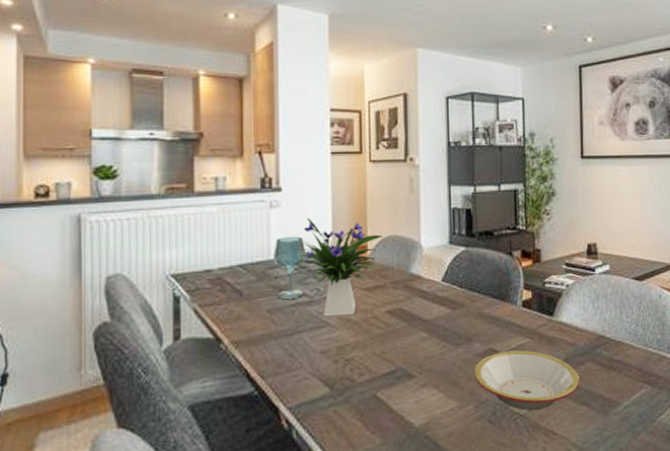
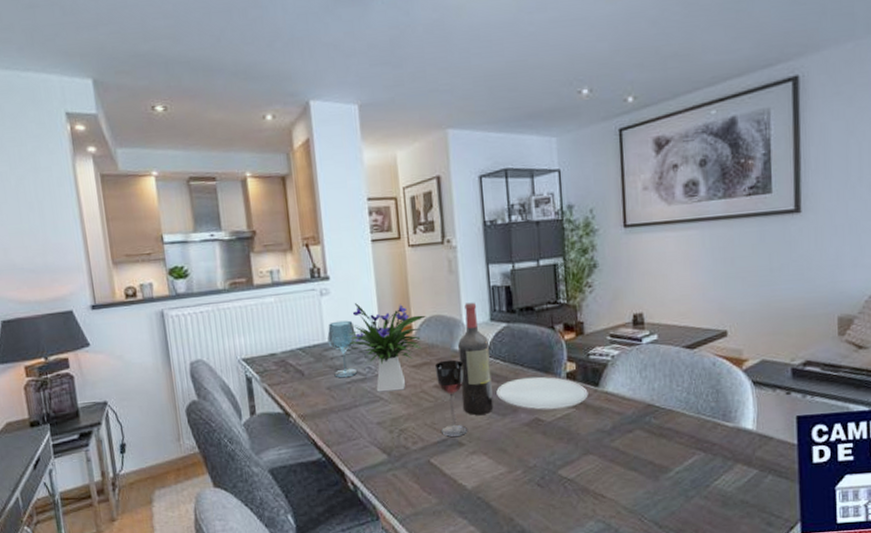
wineglass: none [388,283,419,369] -> present [434,359,467,437]
wine bottle: none [414,224,448,345] -> present [458,302,494,416]
plate: none [451,304,543,340] -> present [496,376,588,411]
bowl: present [474,350,579,411] -> none [521,419,628,476]

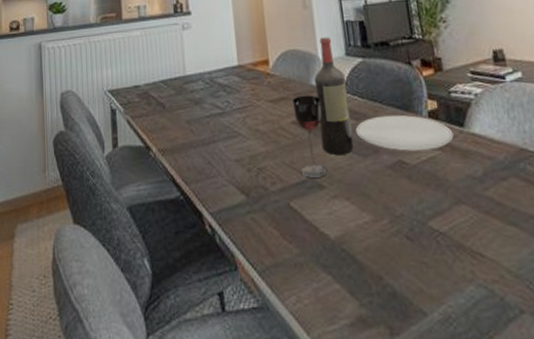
wine glass: present [327,320,358,378] -> none [187,54,217,112]
flower arrangement: present [346,303,427,392] -> none [206,37,283,128]

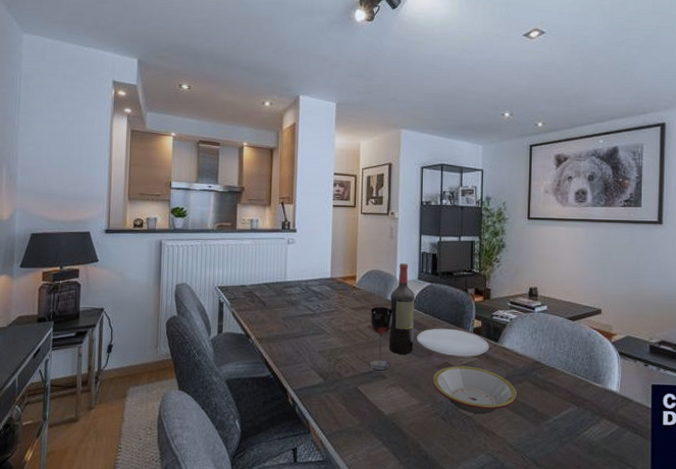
bowl: none [384,163,505,229] -> present [432,365,517,415]

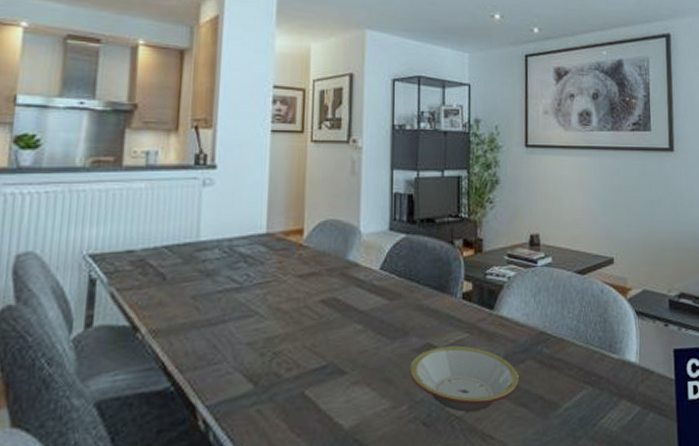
wineglass: present [370,306,393,371] -> none [322,271,355,364]
wine bottle: present [388,263,415,355] -> none [349,208,385,338]
plate: present [417,328,489,357] -> none [388,295,483,335]

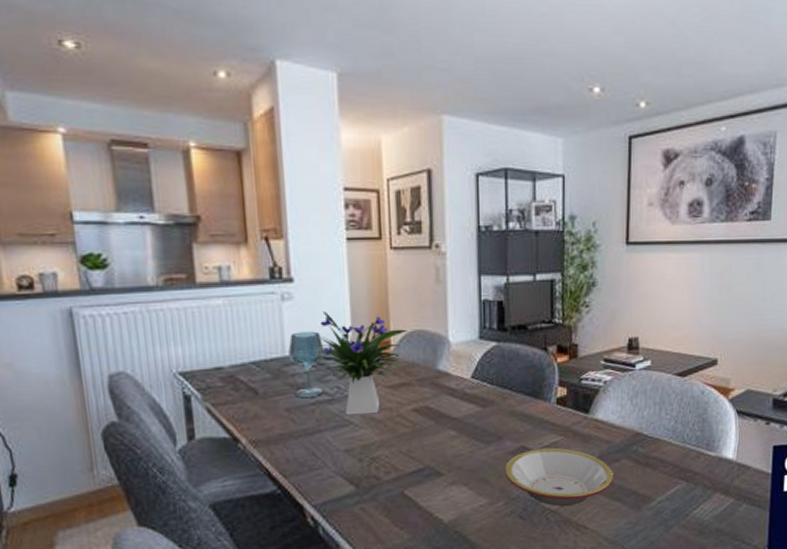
wine glass: none [201,217,239,286] -> present [287,331,325,399]
flower arrangement: none [225,198,322,305] -> present [311,311,408,416]

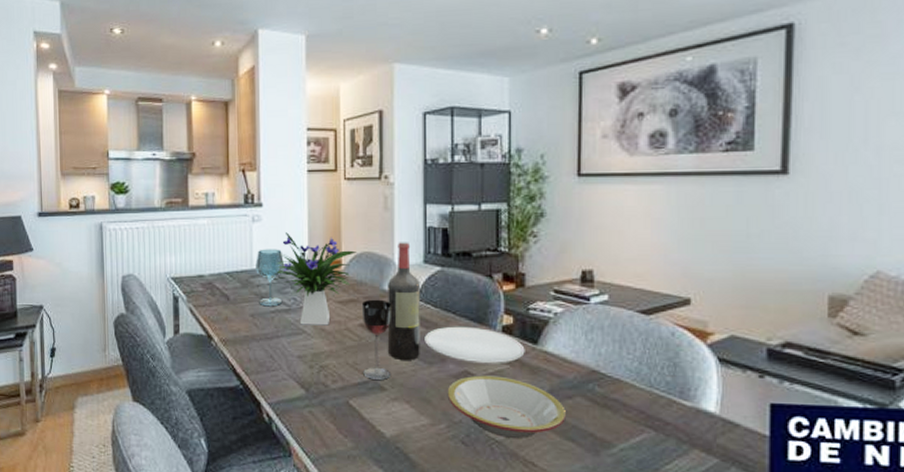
wineglass: none [414,380,447,467] -> present [361,299,391,381]
wine bottle: none [441,317,477,443] -> present [387,242,420,361]
plate: none [481,401,578,438] -> present [424,326,525,364]

